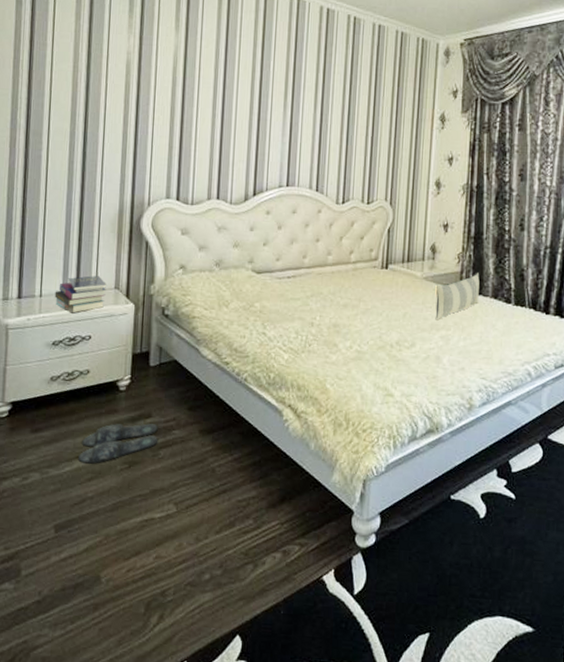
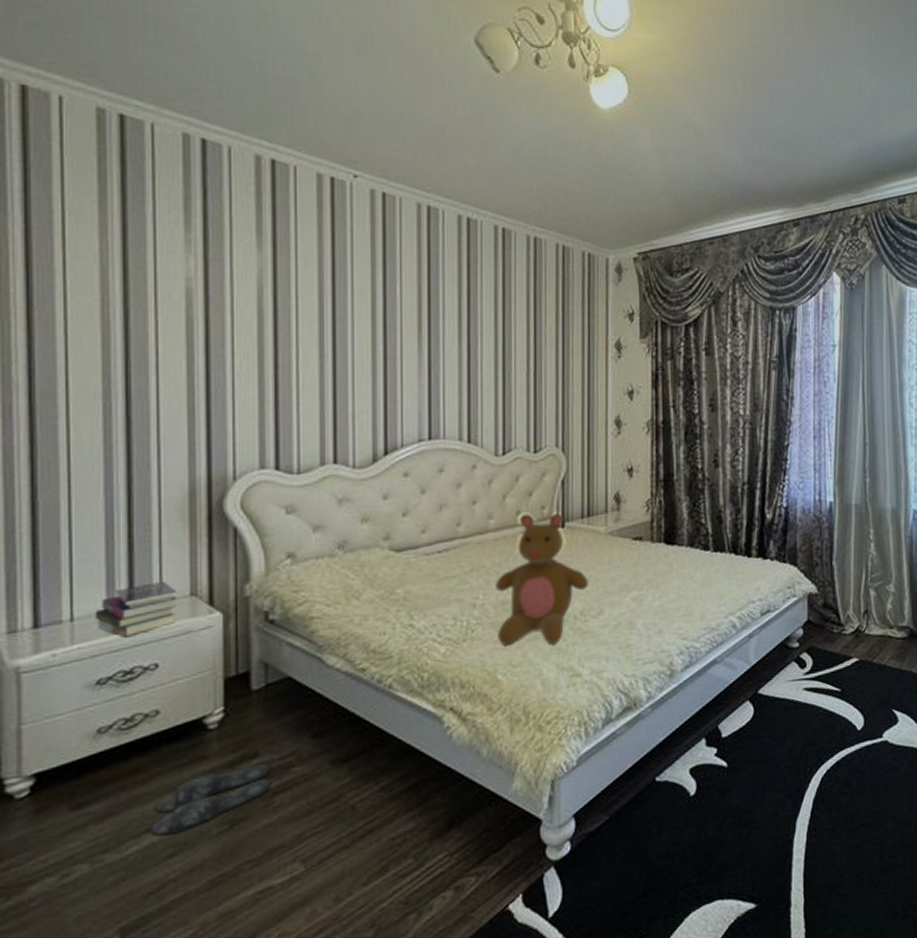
teddy bear: none [329,254,405,365] -> present [495,514,588,646]
pillow: present [435,273,480,321] -> none [624,520,673,580]

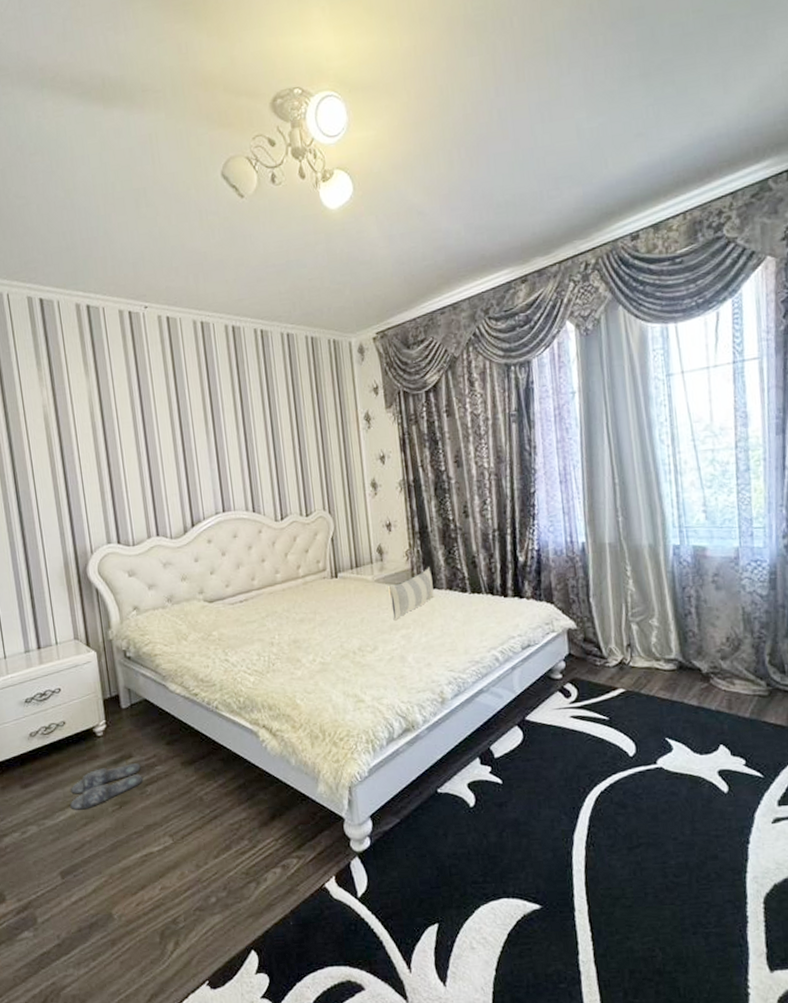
books: present [95,582,179,638] -> none [18,630,67,670]
teddy bear: present [495,514,588,646] -> none [287,566,363,677]
pillow: none [624,520,673,580] -> present [389,567,434,621]

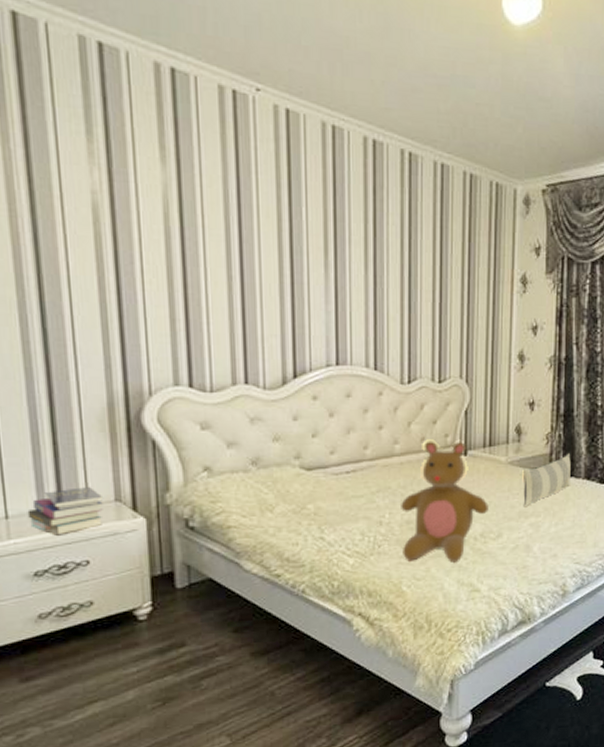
books: none [18,630,67,670] -> present [27,487,104,536]
slippers: present [70,763,143,810] -> none [92,653,198,708]
teddy bear: none [287,566,363,677] -> present [401,441,489,561]

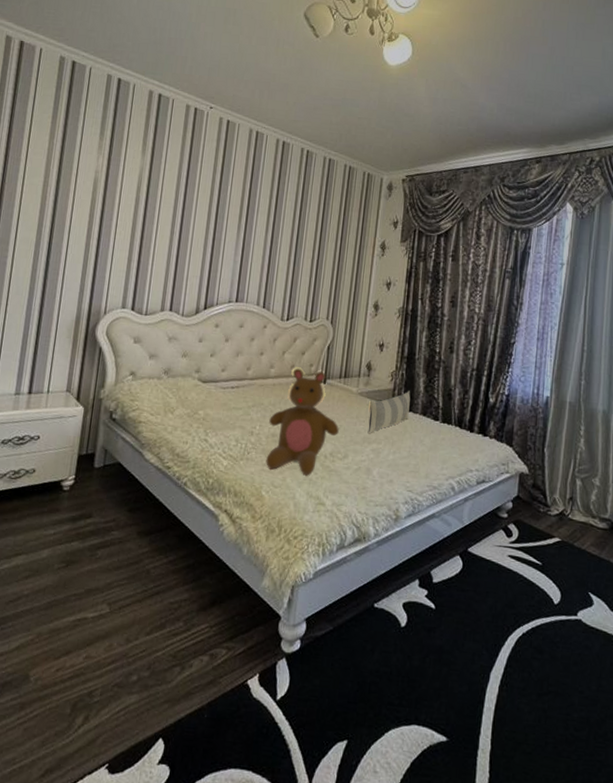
books: present [27,487,104,536] -> none [7,378,59,414]

